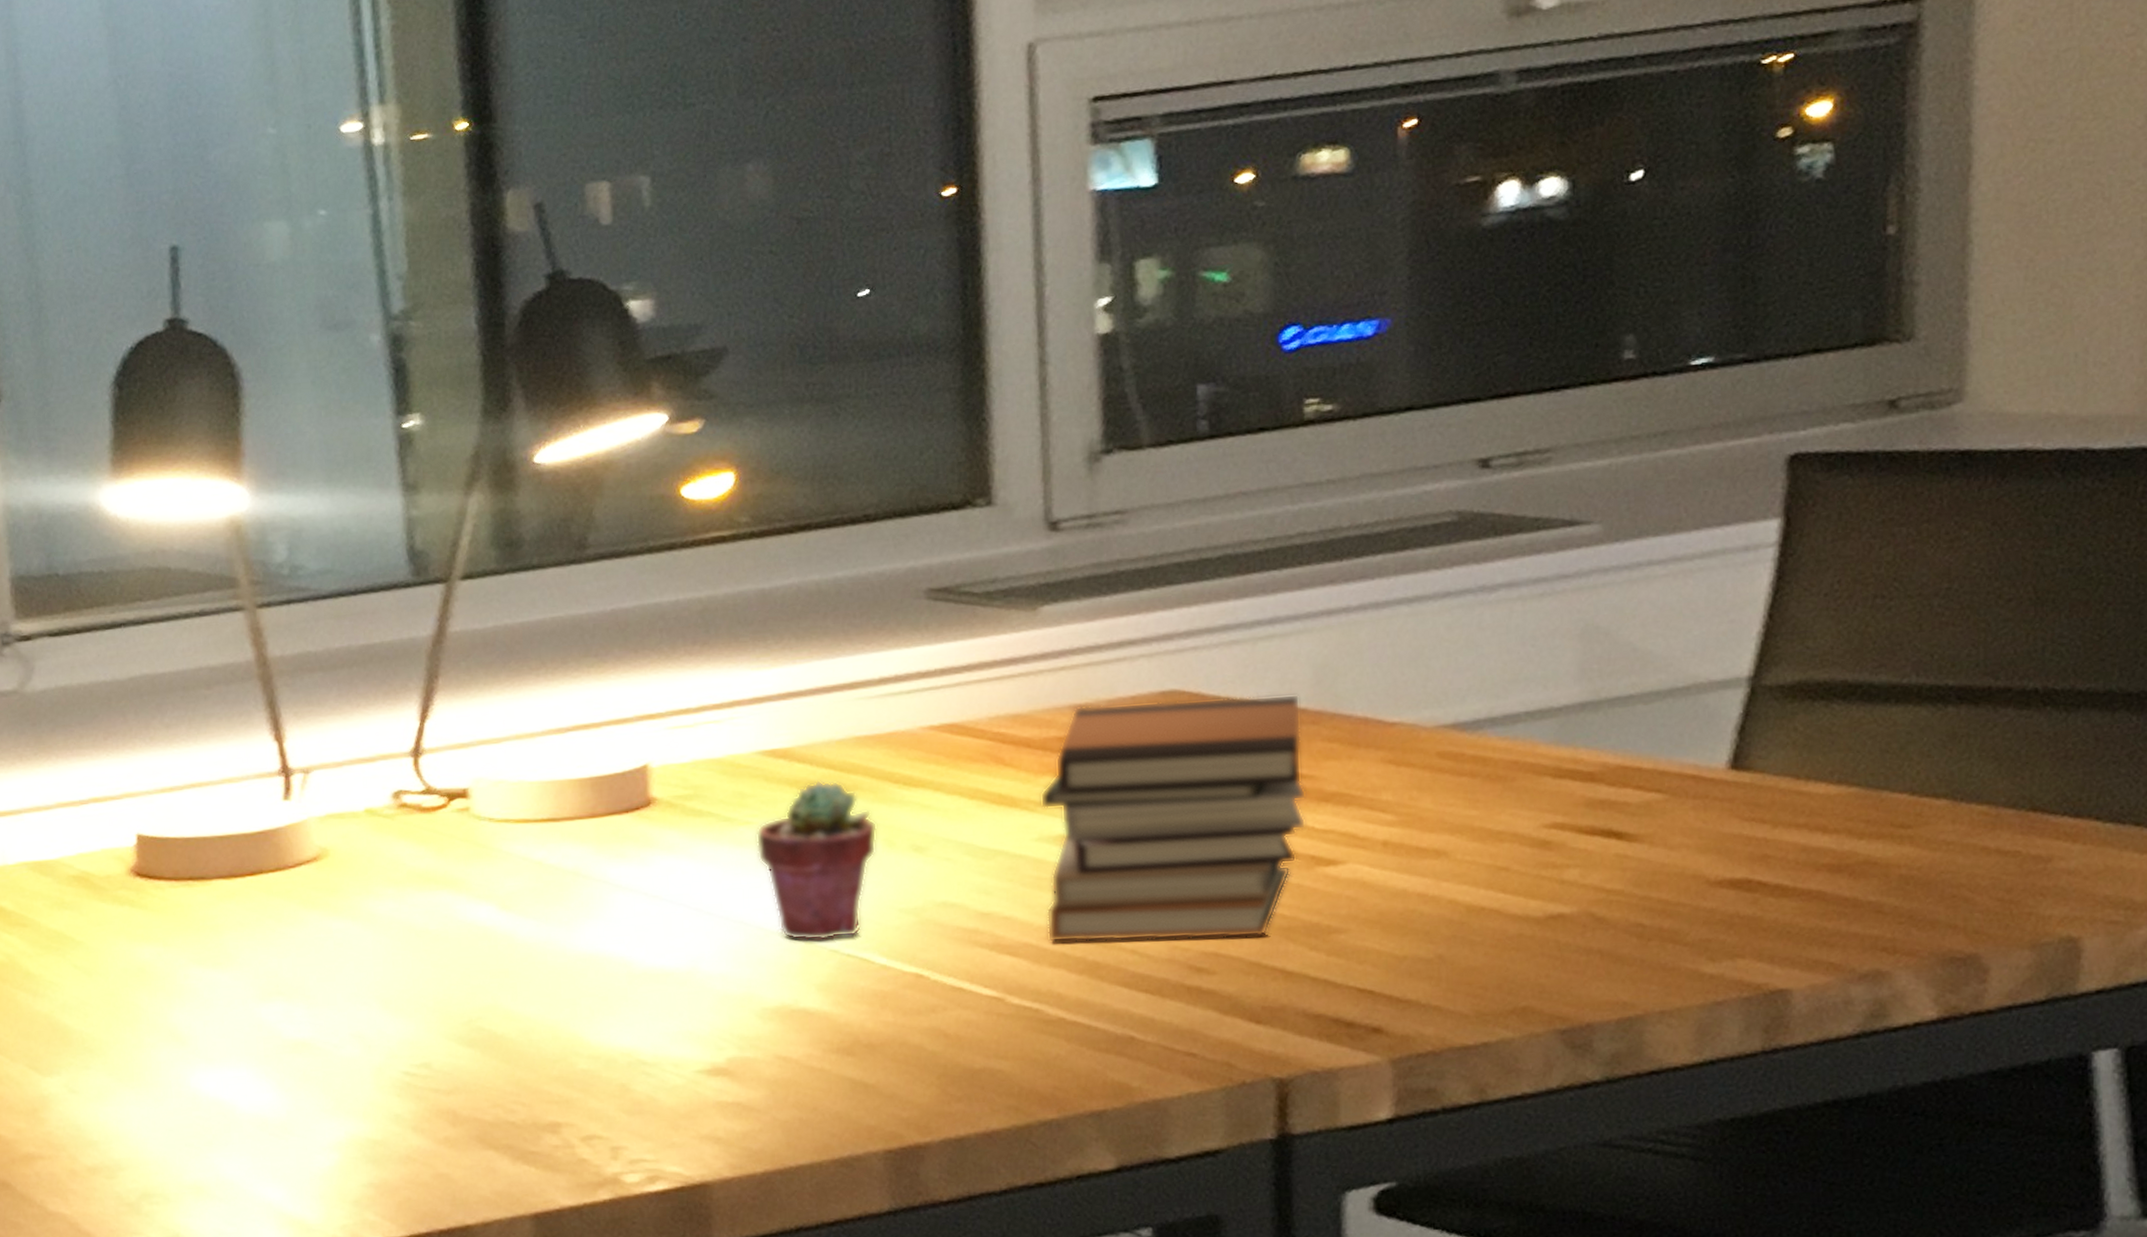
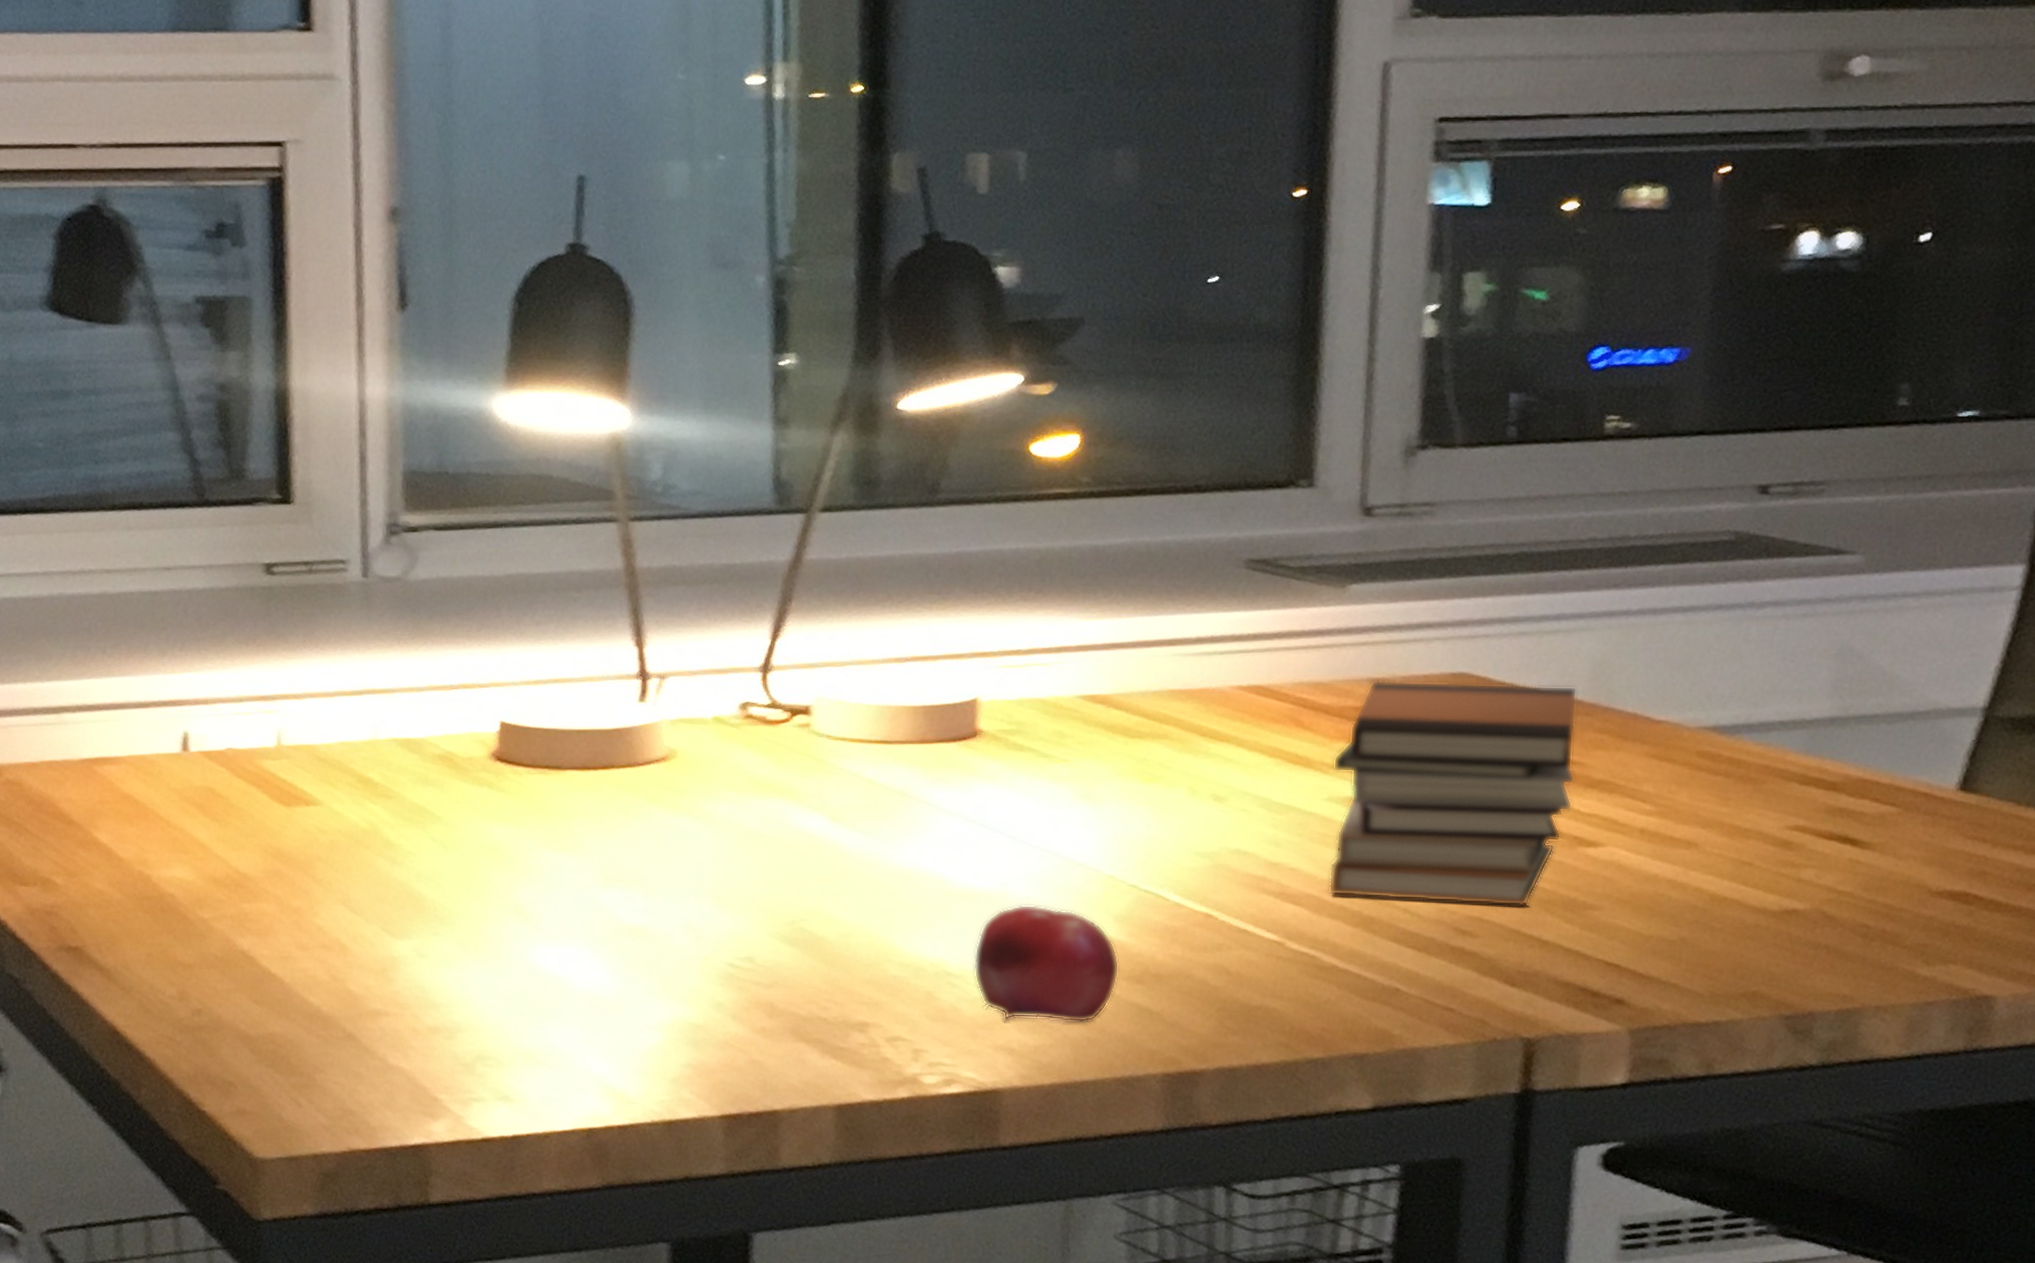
fruit: none [668,980,828,1107] -> present [974,904,1120,1023]
potted succulent: present [755,780,878,941] -> none [1070,727,1183,875]

